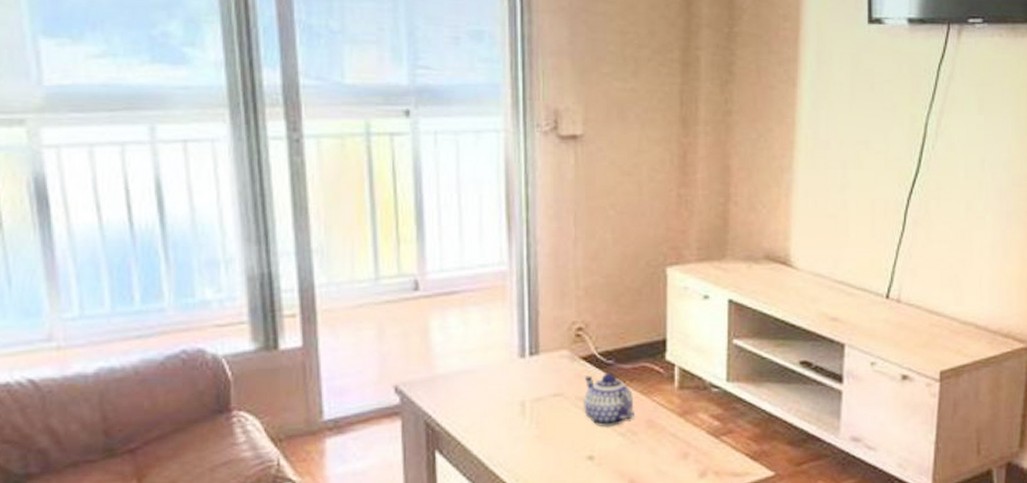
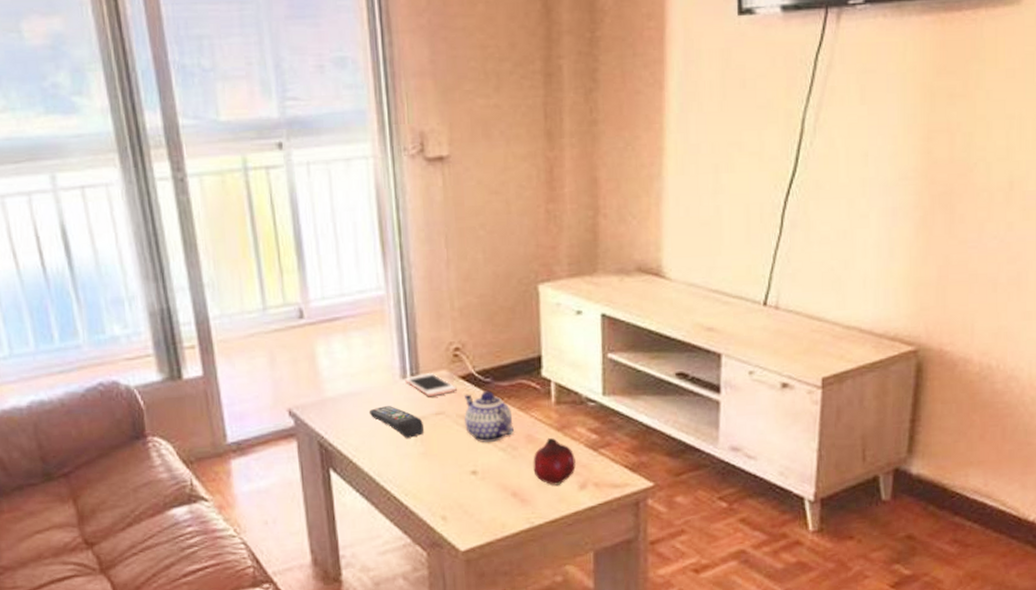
remote control: none [483,385,540,420] -> present [370,406,424,438]
cell phone: none [523,351,577,377] -> present [405,372,457,396]
fruit: none [652,423,696,473] -> present [533,437,576,486]

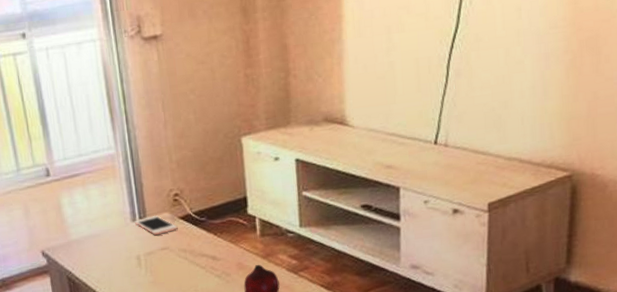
remote control: present [370,406,424,438] -> none [107,244,152,270]
teapot: present [463,390,514,442] -> none [183,227,227,271]

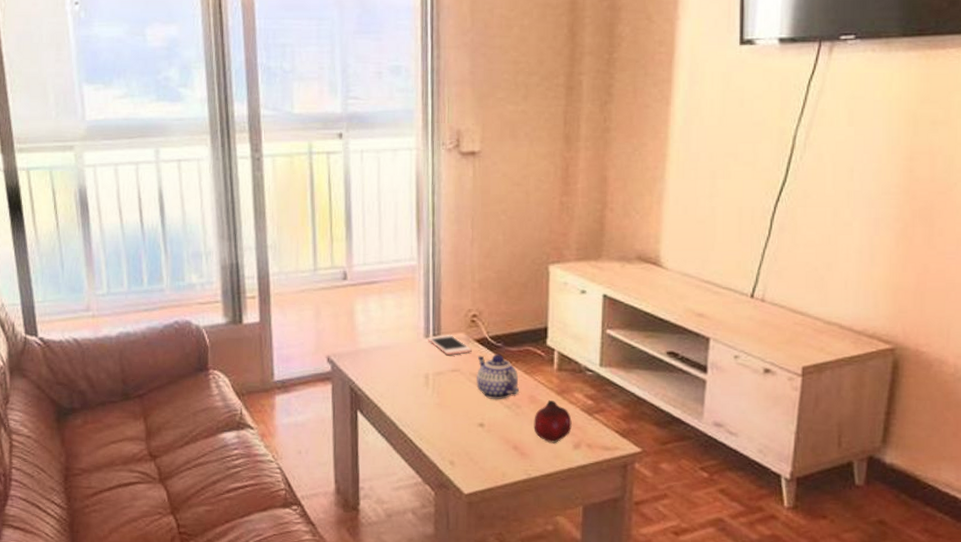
teapot: none [183,227,227,271] -> present [477,354,519,399]

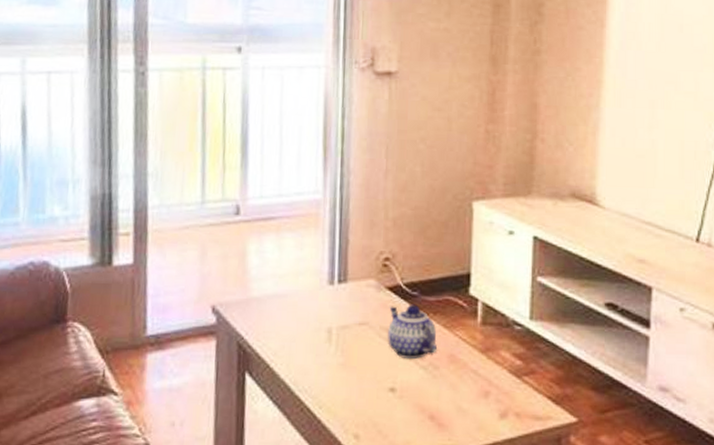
cell phone: present [428,334,472,355] -> none [332,280,383,305]
fruit: present [534,399,572,443] -> none [453,359,498,412]

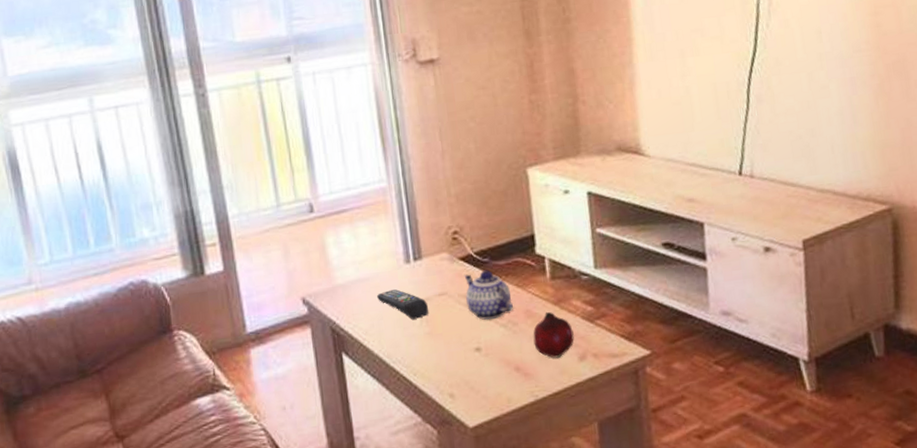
remote control: none [293,311,346,347] -> present [377,289,428,319]
fruit: none [453,359,498,412] -> present [533,311,574,358]

